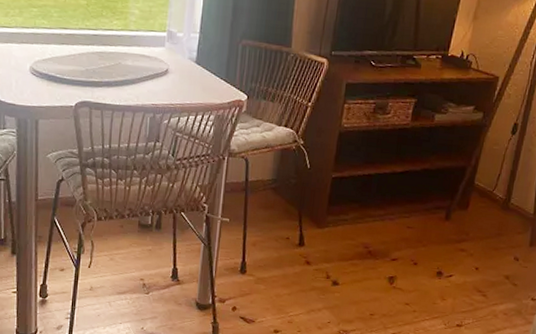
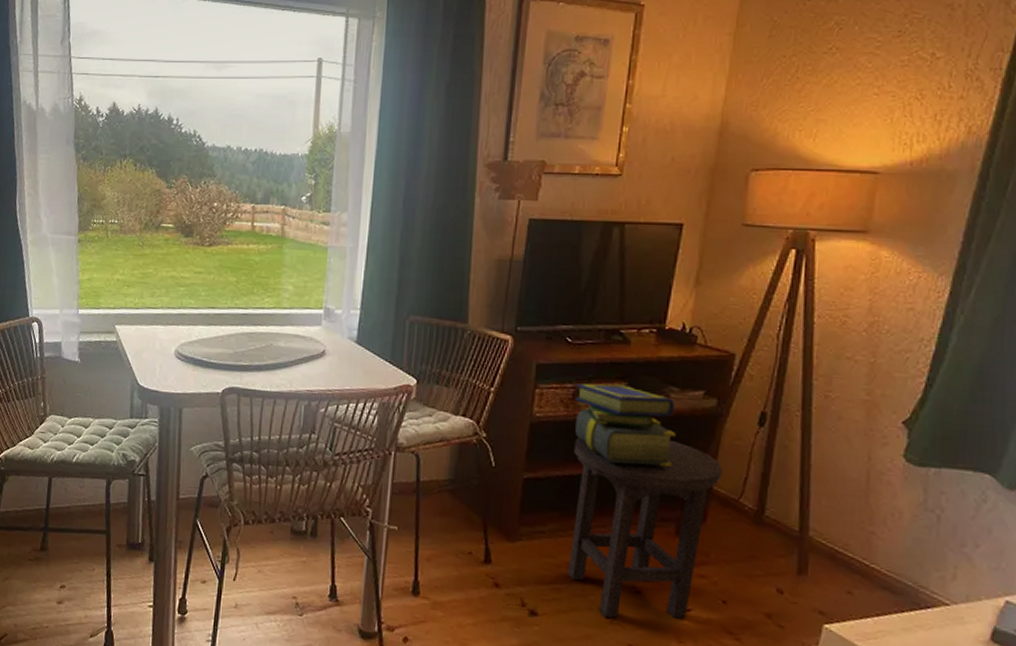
stool: none [363,144,483,285] -> present [568,437,723,619]
stack of books: none [374,100,451,167] -> present [574,383,676,467]

